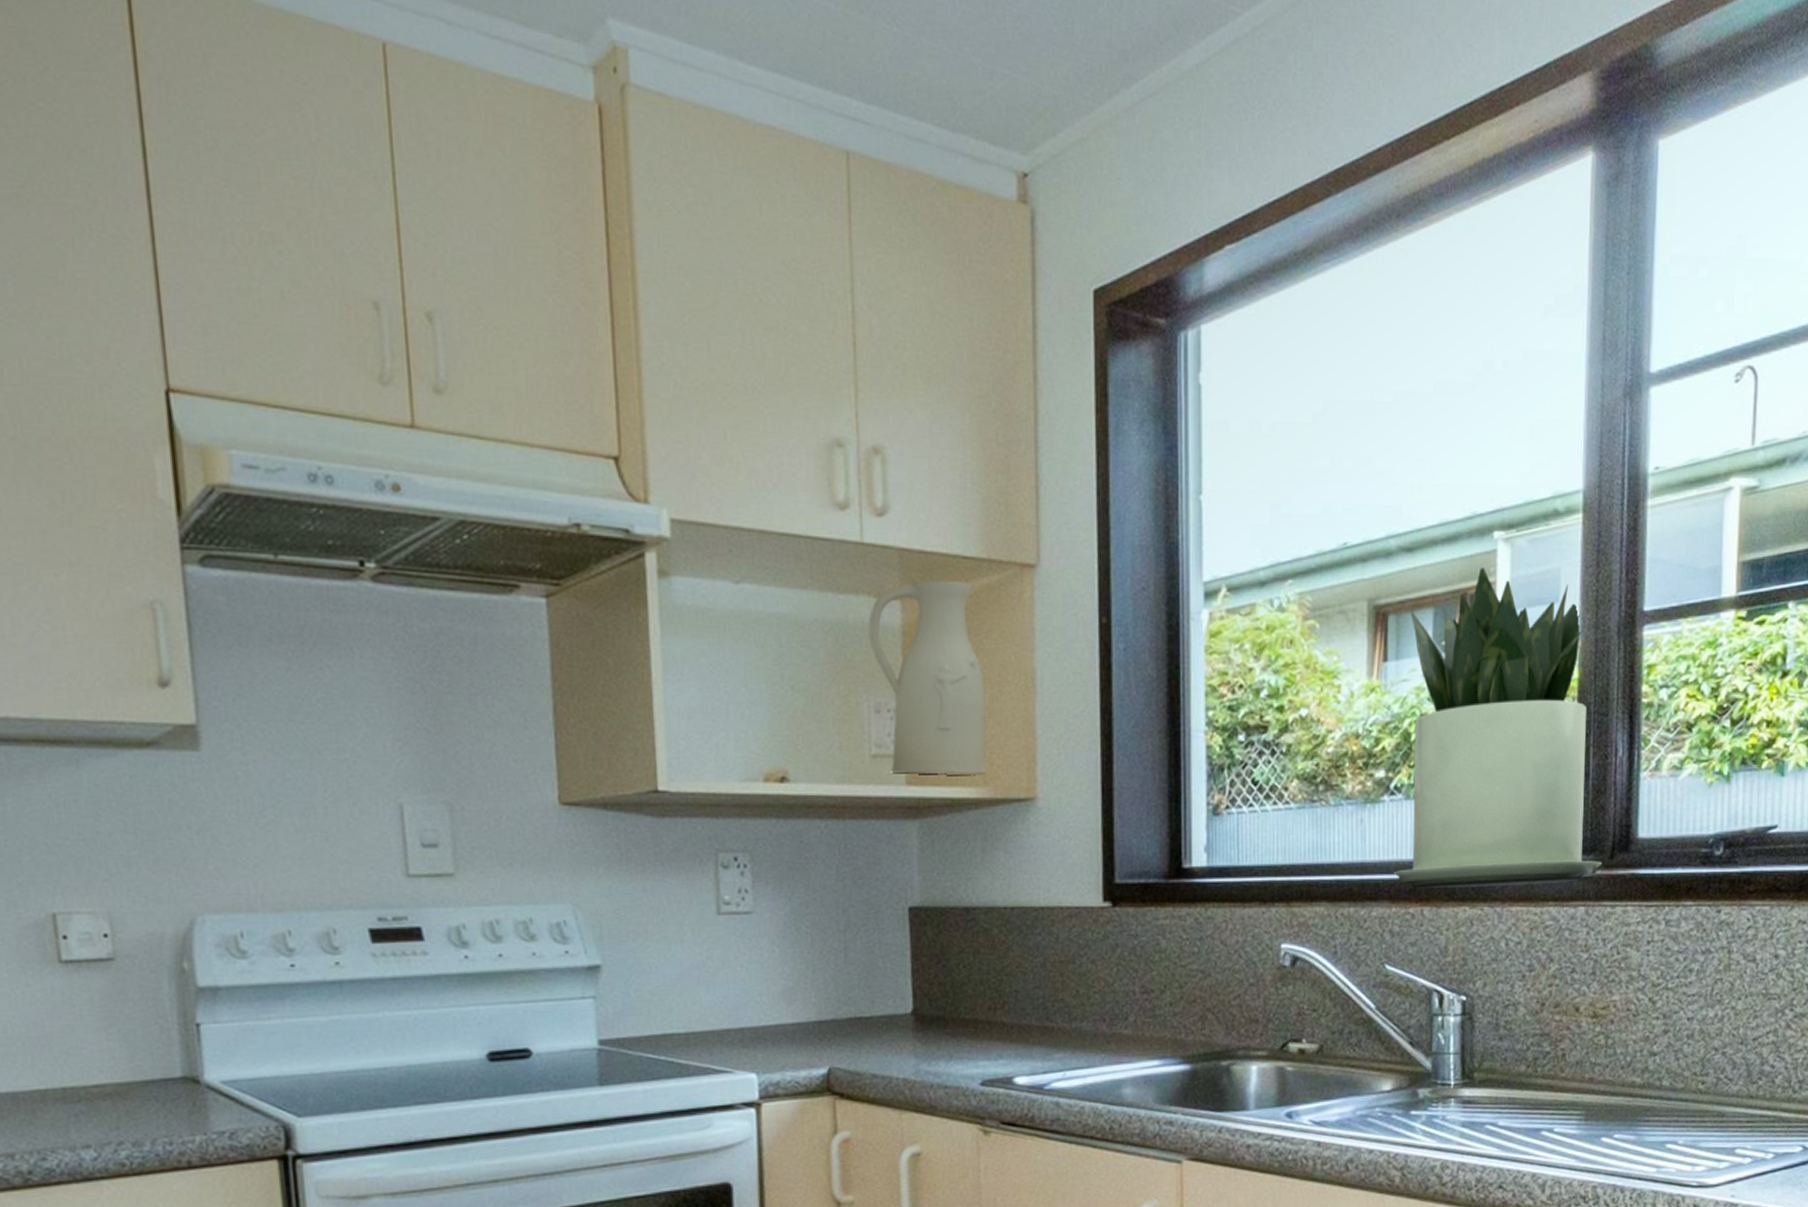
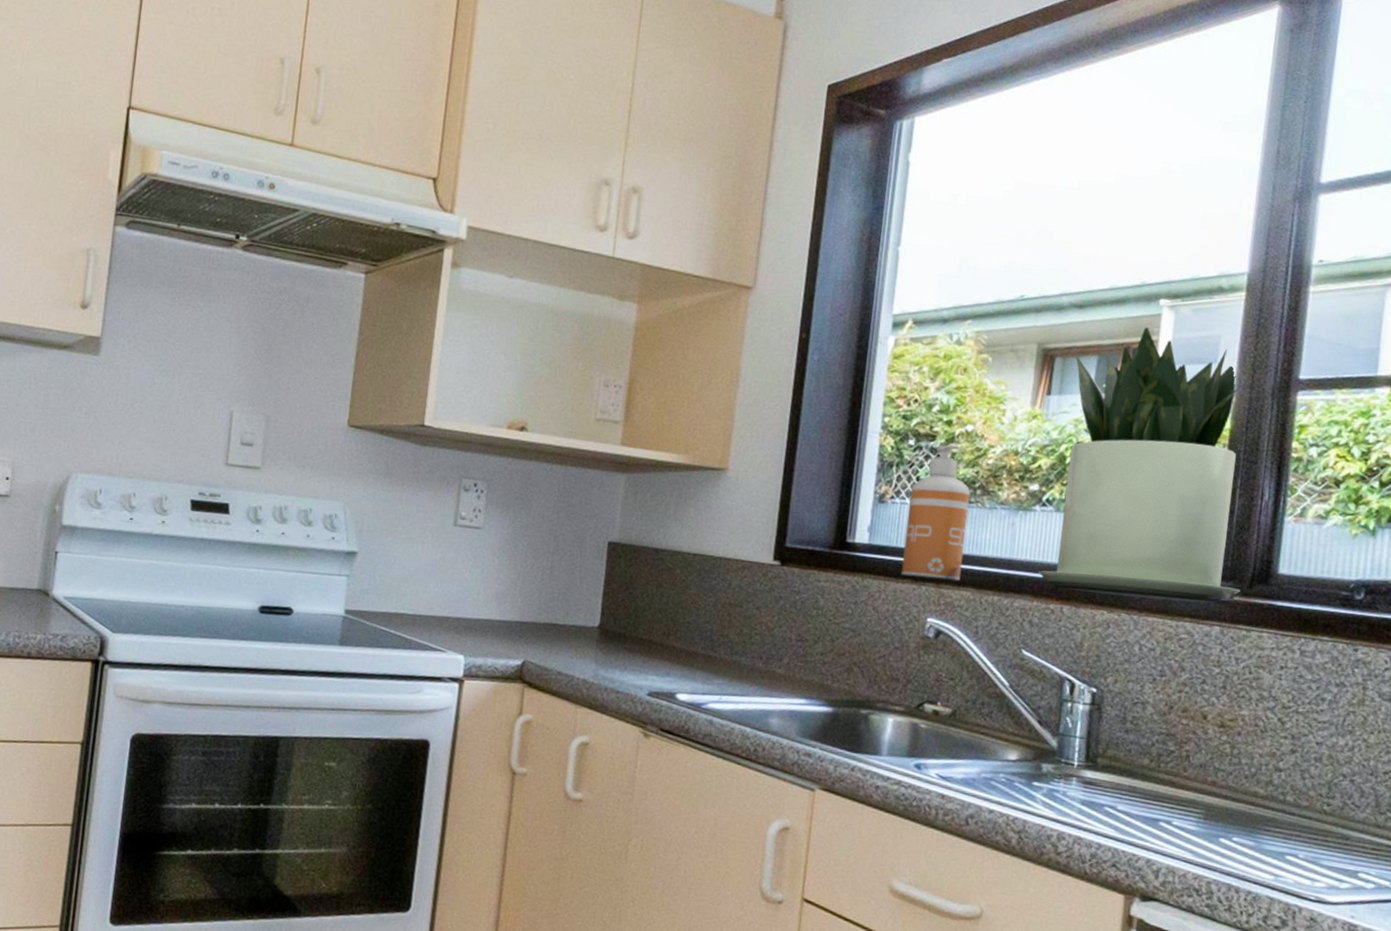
ceramic pitcher: present [868,580,987,776] -> none [607,290,698,446]
soap dispenser: none [1246,735,1312,900] -> present [900,444,971,582]

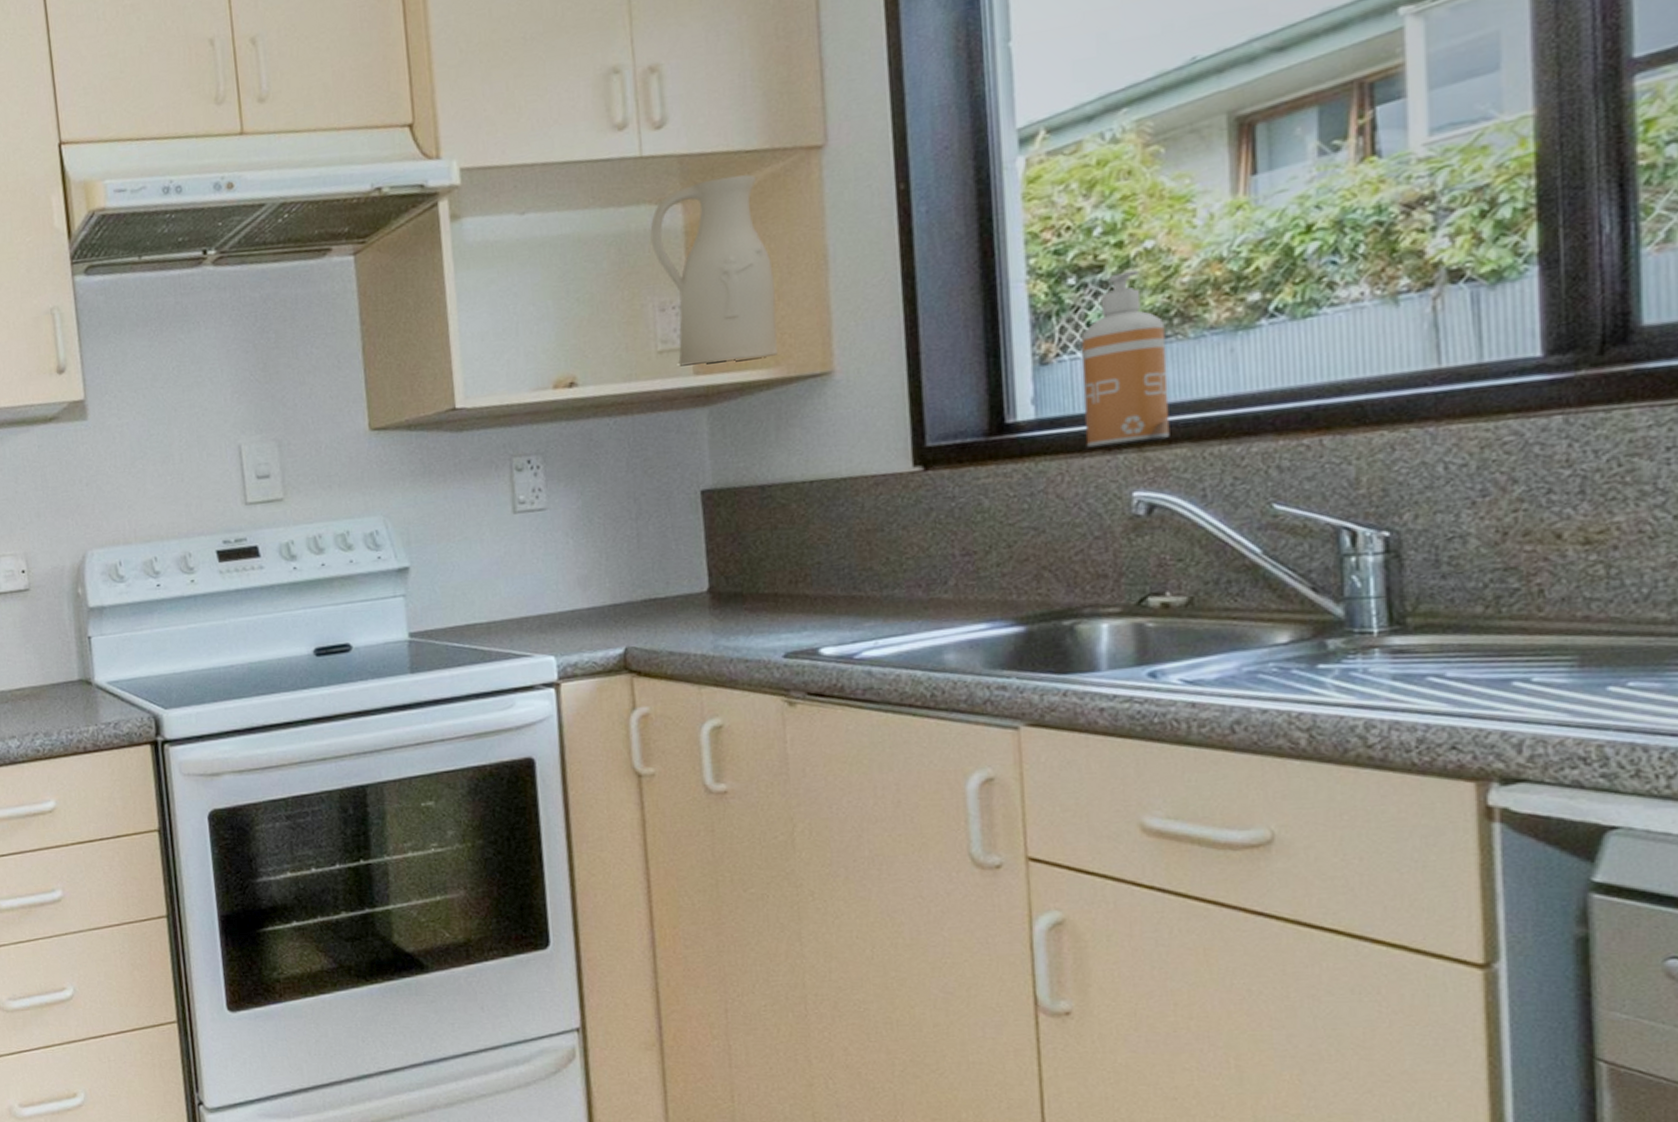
ceramic pitcher: none [607,290,698,446] -> present [650,174,778,365]
planter: present [1038,327,1241,603] -> none [1279,46,1588,417]

